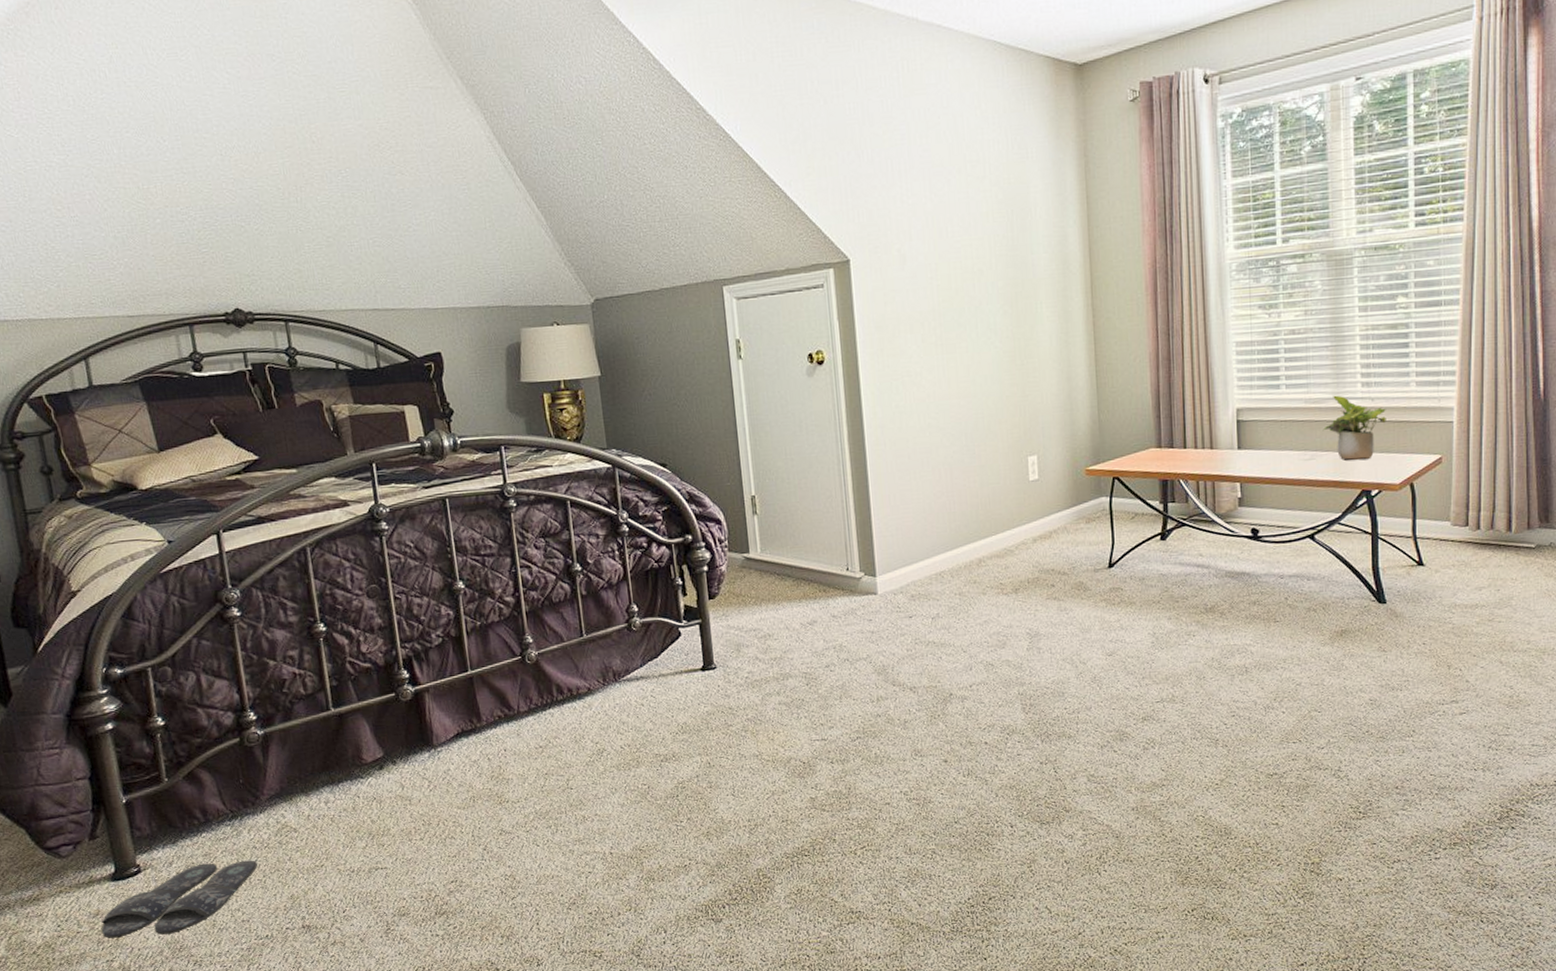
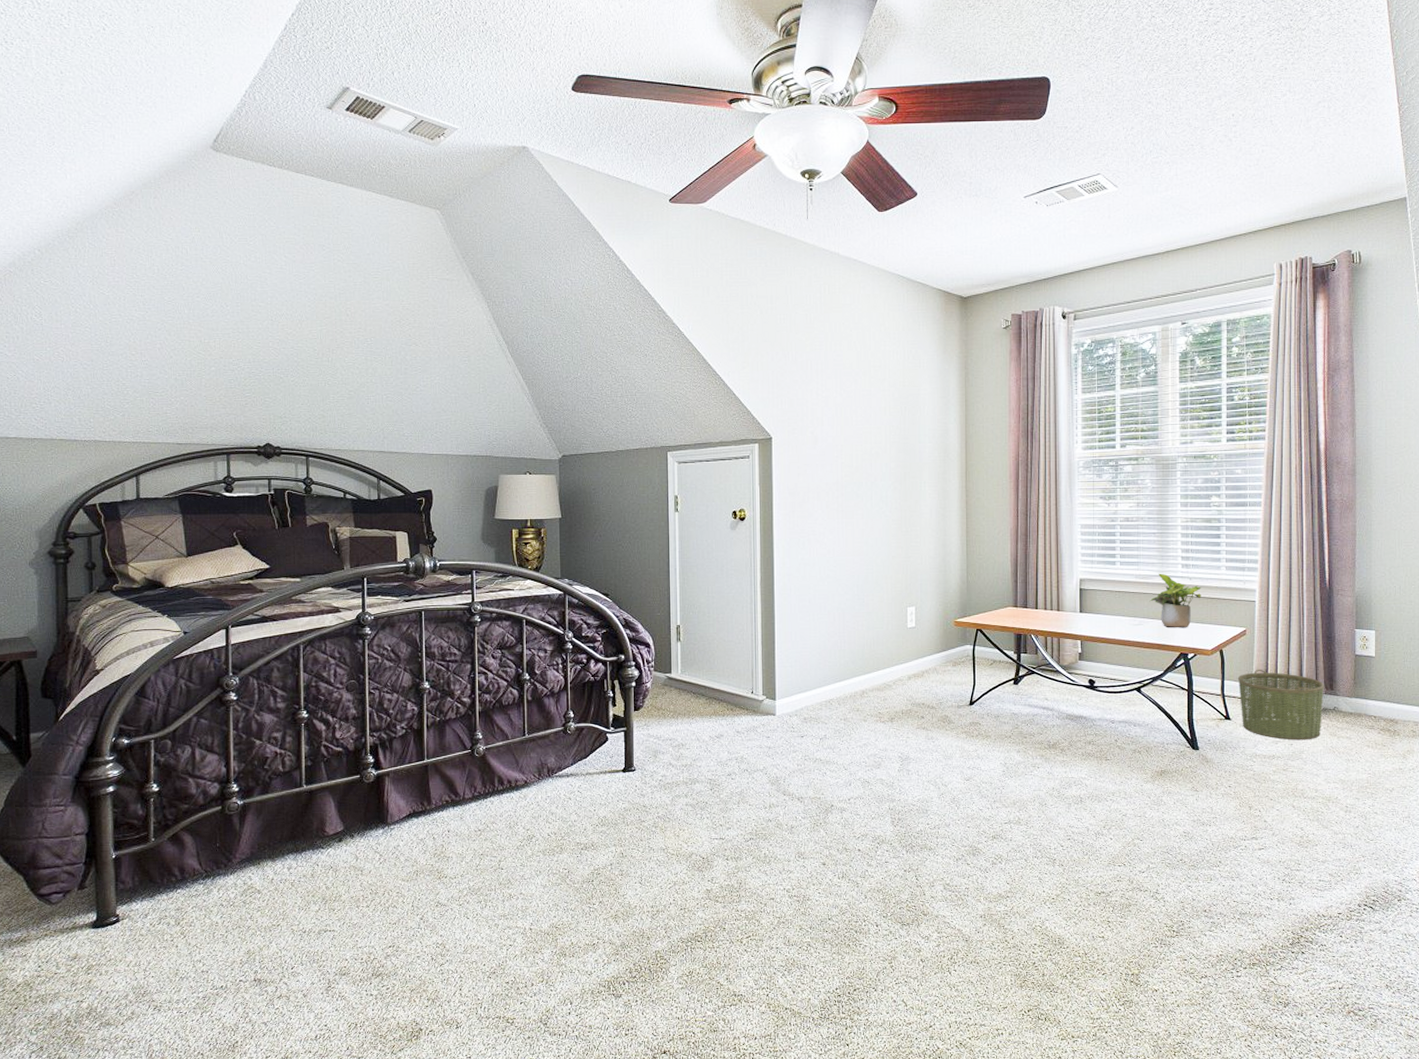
slippers: present [101,860,258,938] -> none [77,916,222,981]
basket: none [1432,503,1539,585] -> present [1237,669,1325,740]

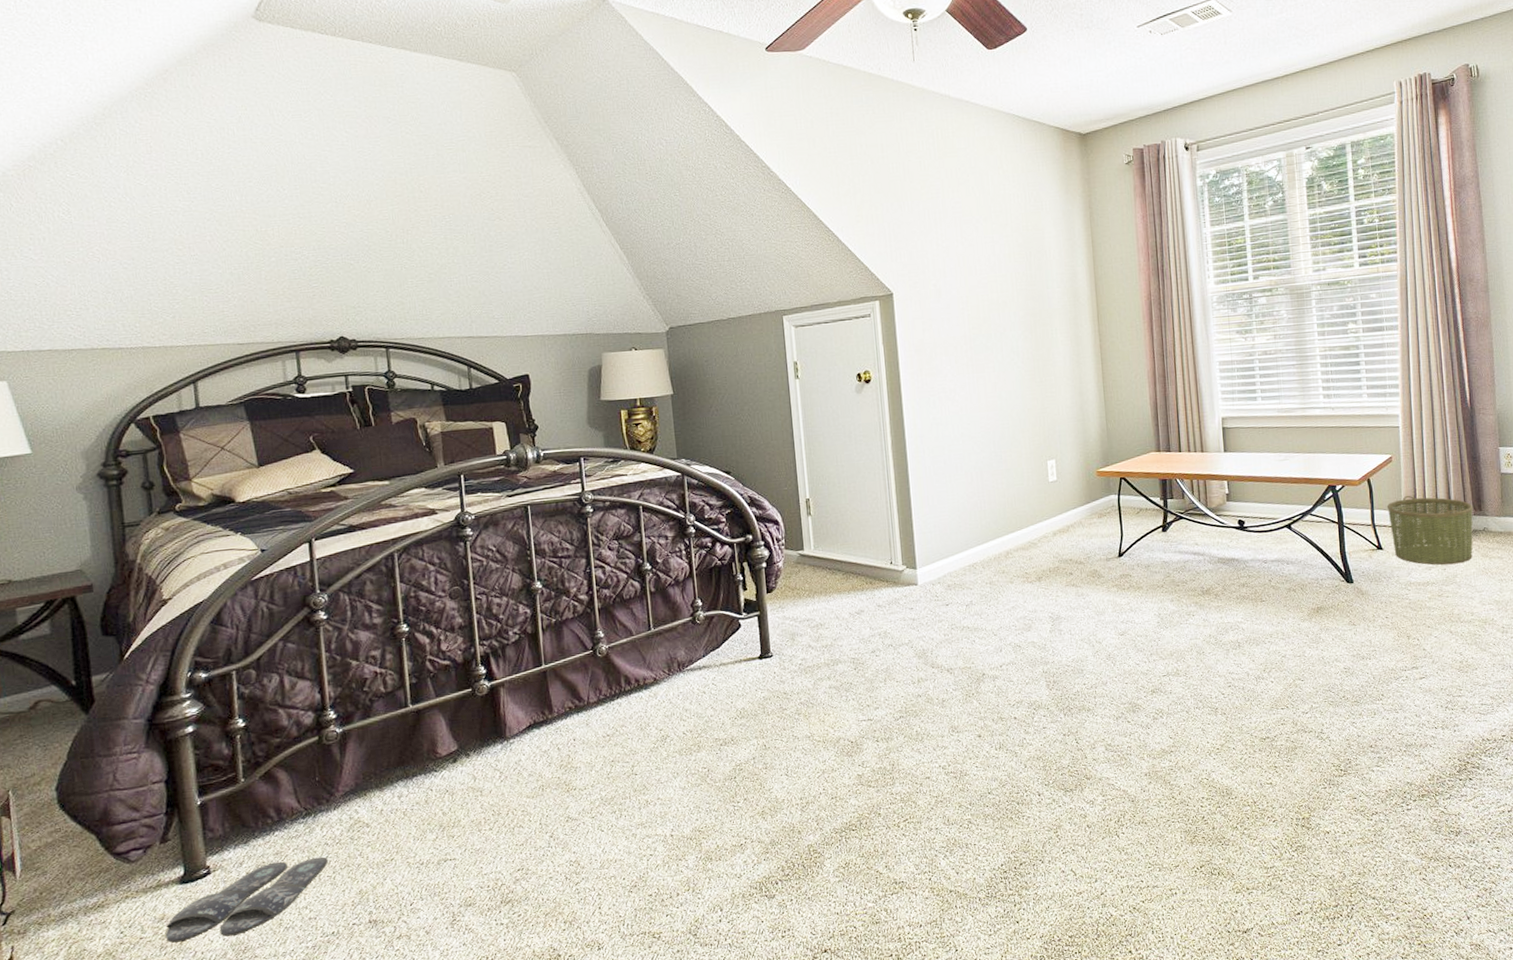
slippers: none [77,916,222,981] -> present [166,856,328,943]
potted plant: present [1149,573,1201,628] -> none [1293,405,1345,461]

